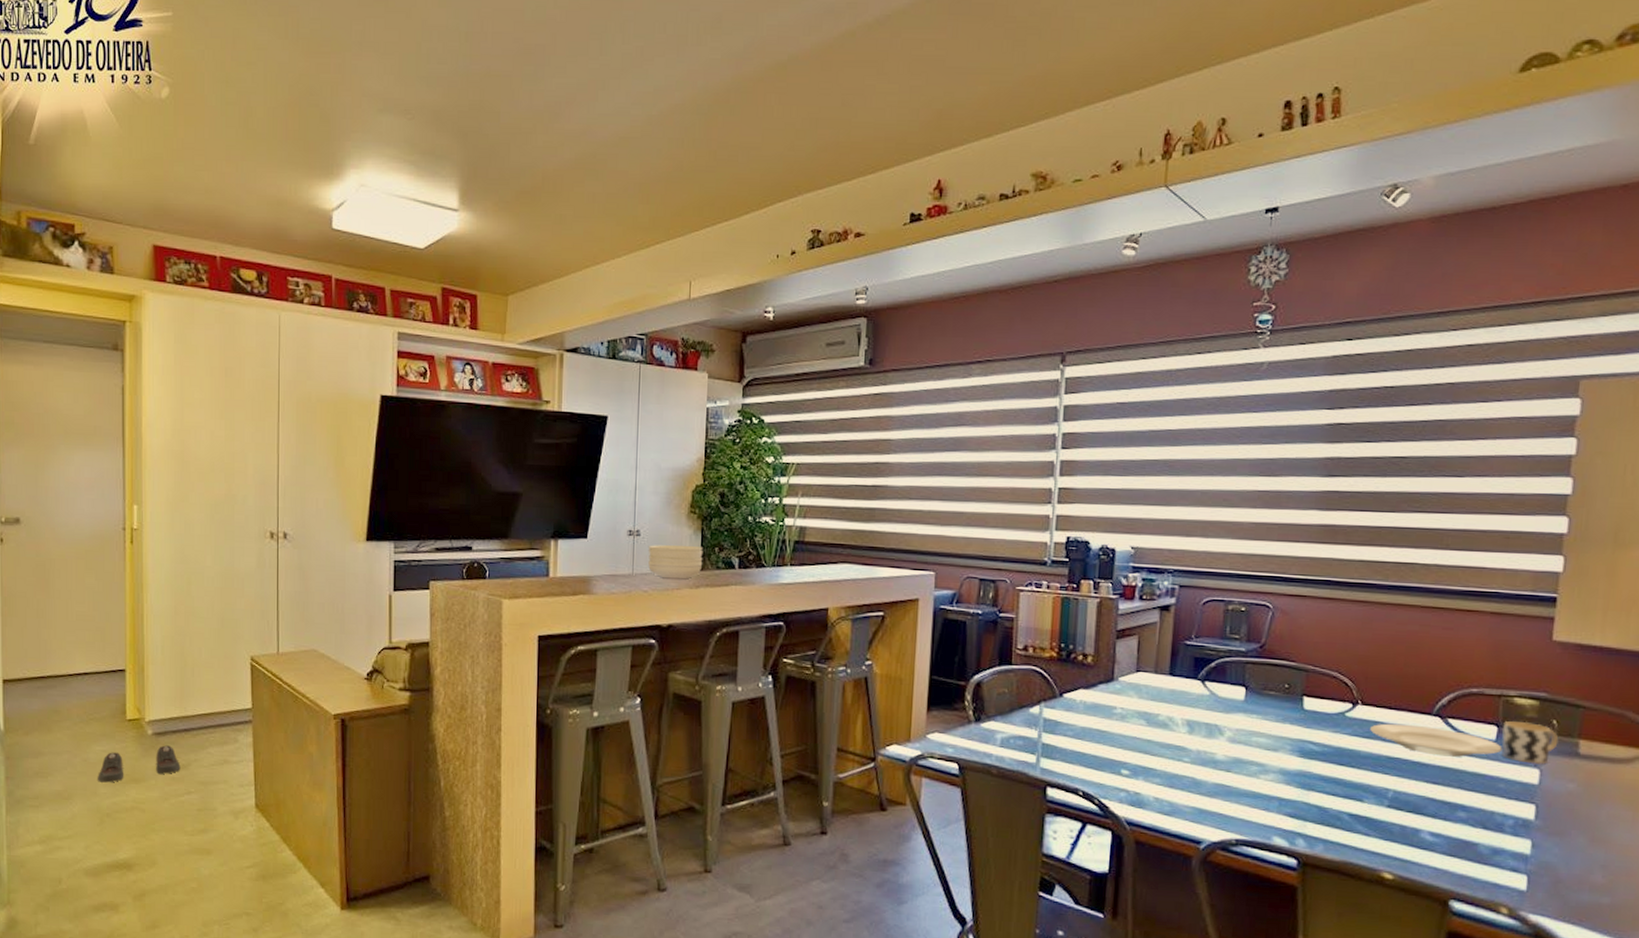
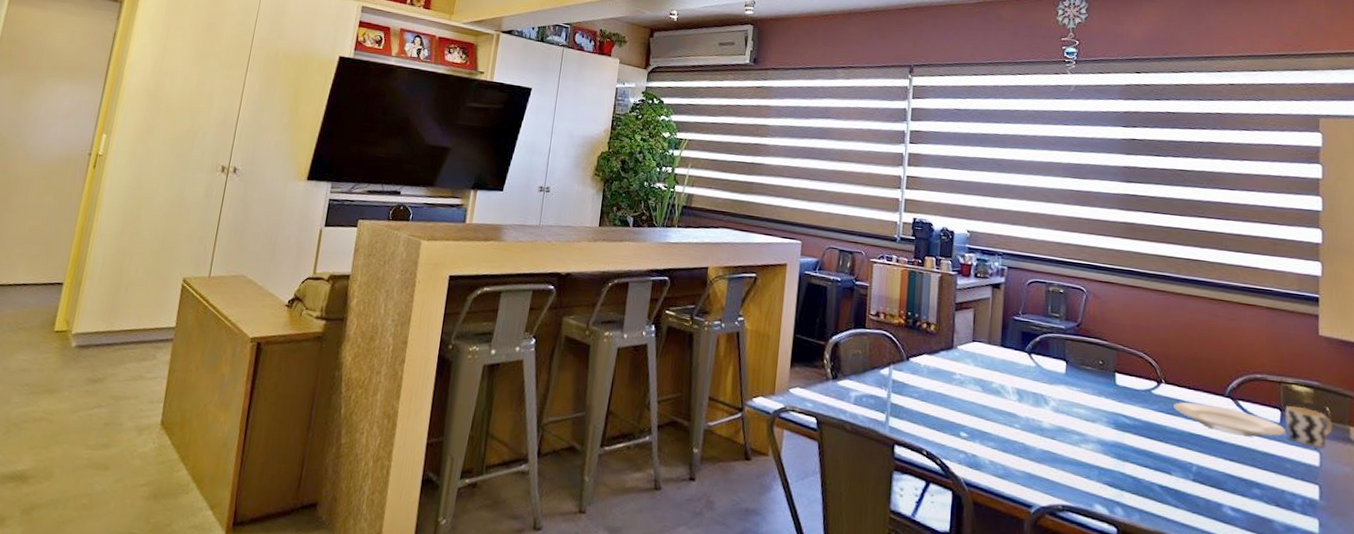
shoe: present [98,745,181,783] -> none [13,358,97,392]
bowl: present [648,544,703,580] -> none [554,201,603,234]

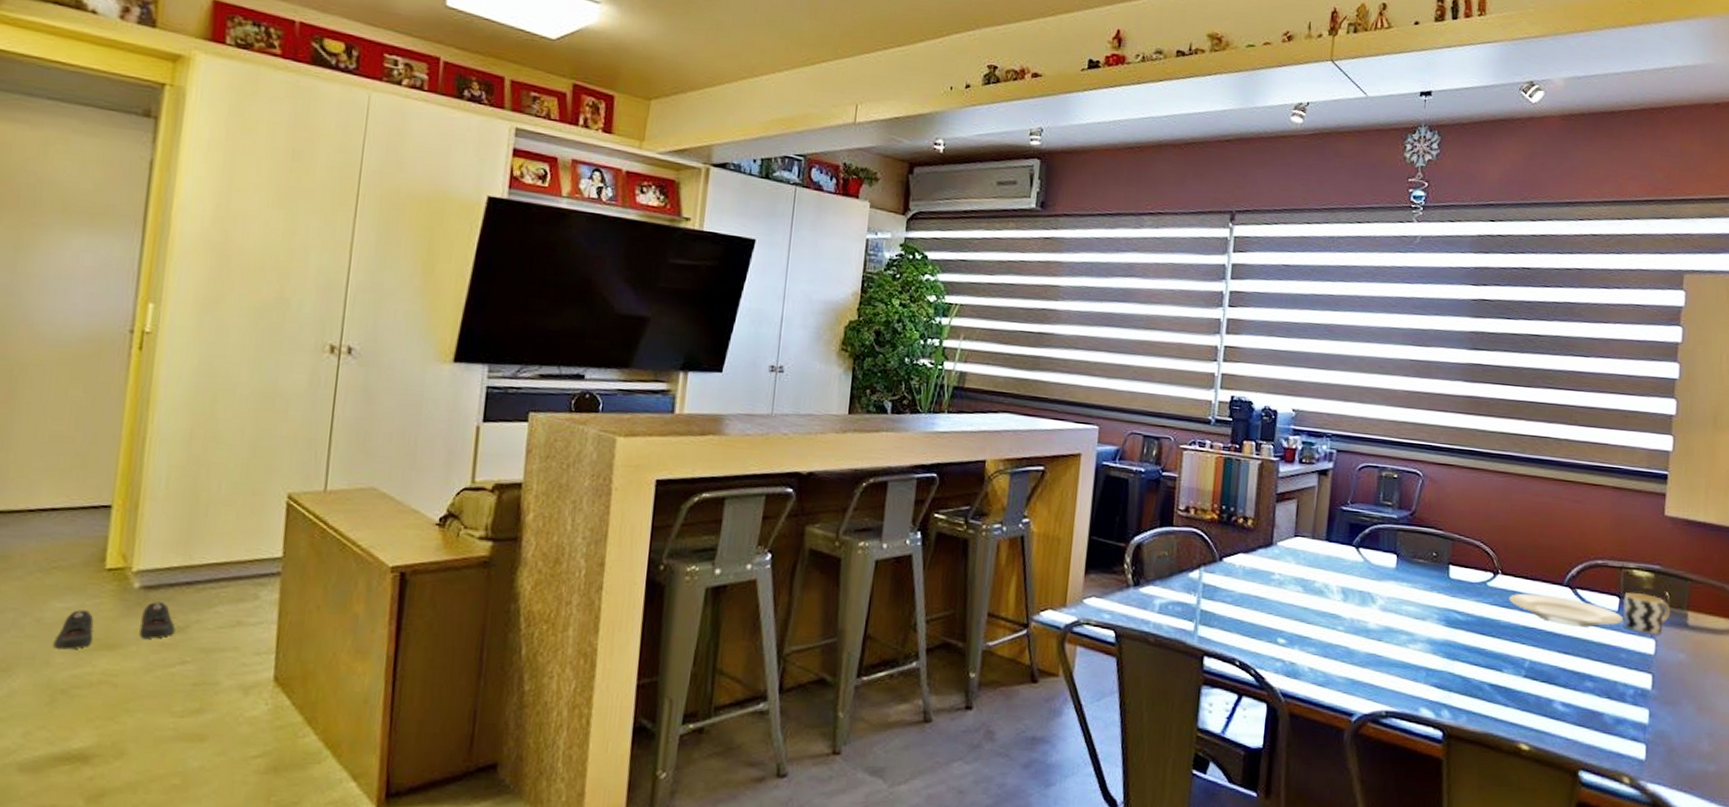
shoe: none [13,358,97,392] -> present [53,602,176,650]

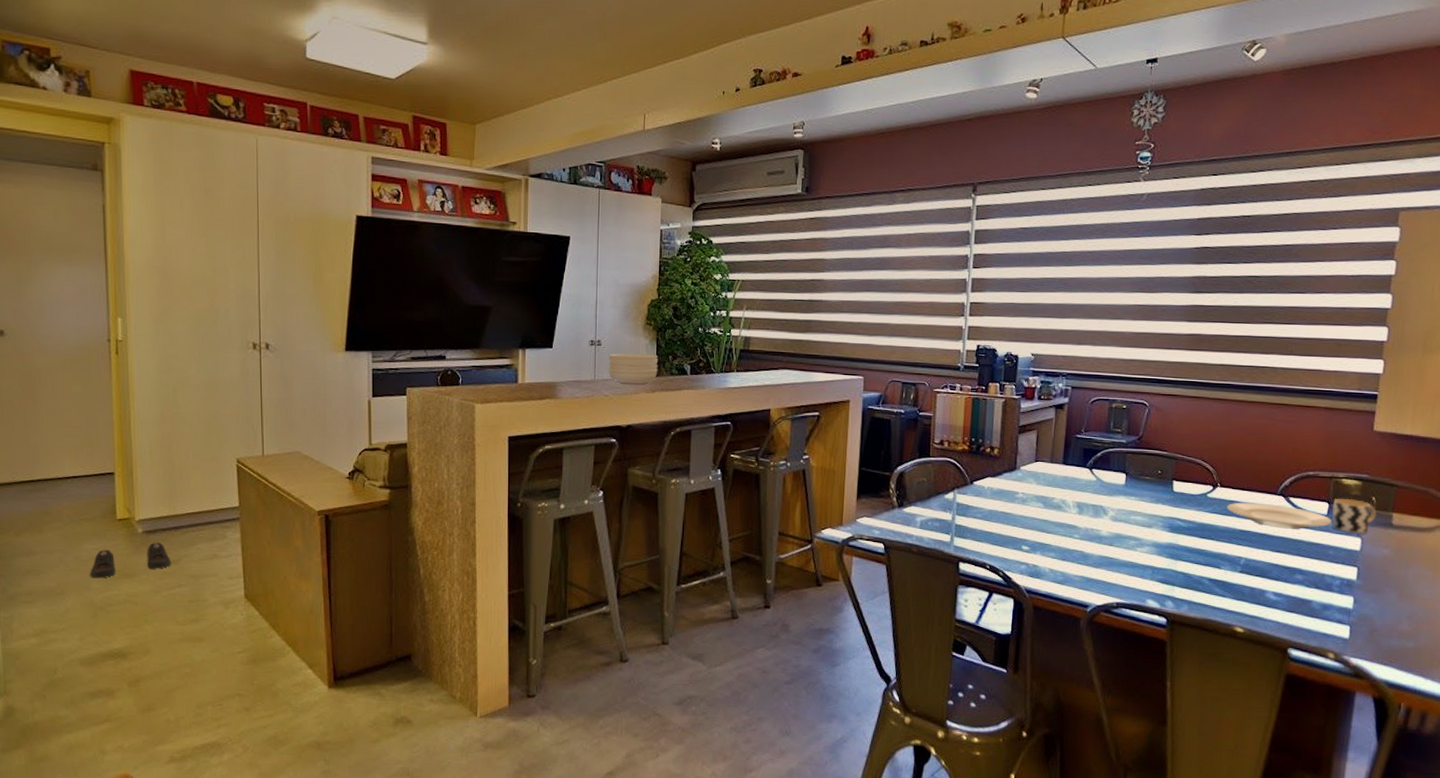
bowl: none [790,383,853,423] -> present [608,353,659,385]

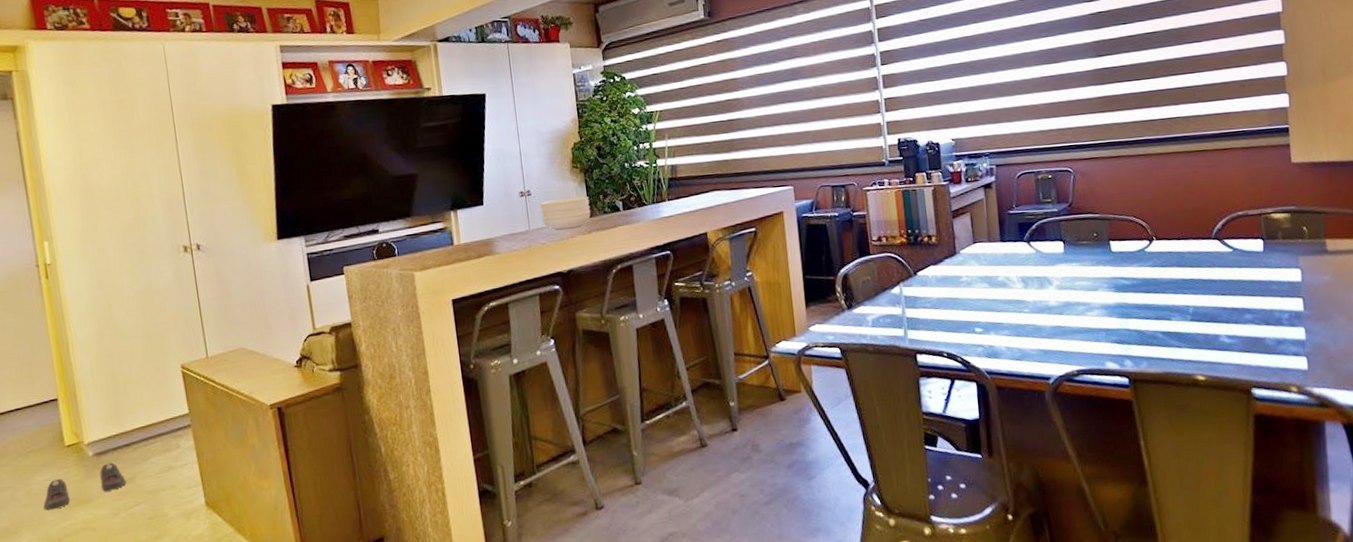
plate: present [1227,502,1332,530] -> none [1166,248,1270,273]
cup: present [1331,498,1377,535] -> none [1267,231,1311,266]

